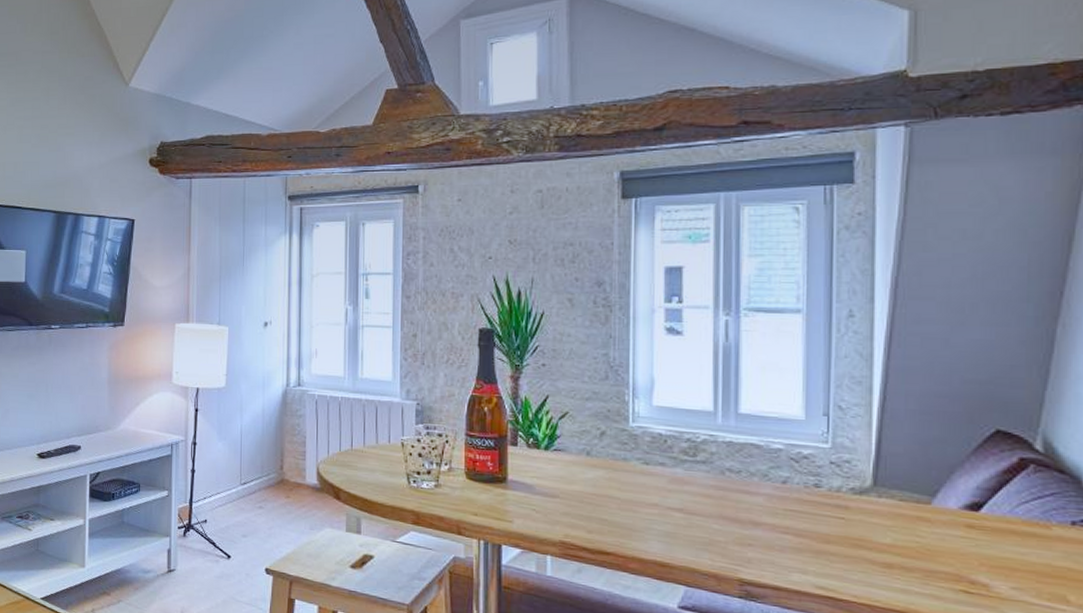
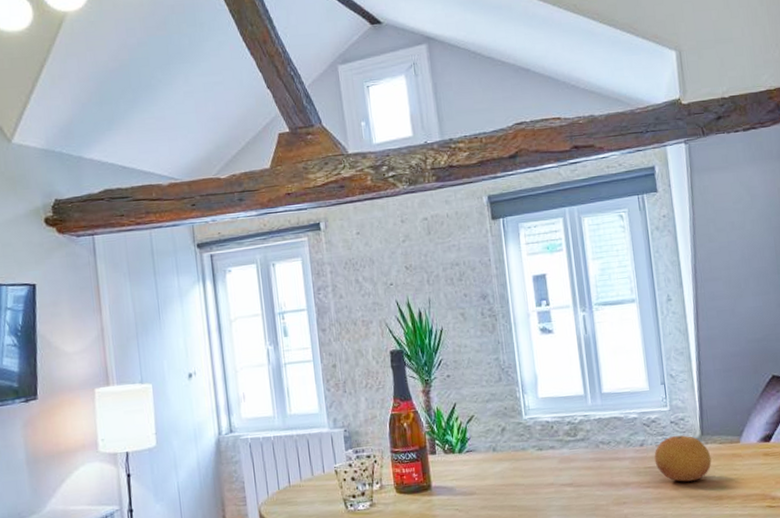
fruit: none [800,479,884,538] -> present [654,435,712,482]

